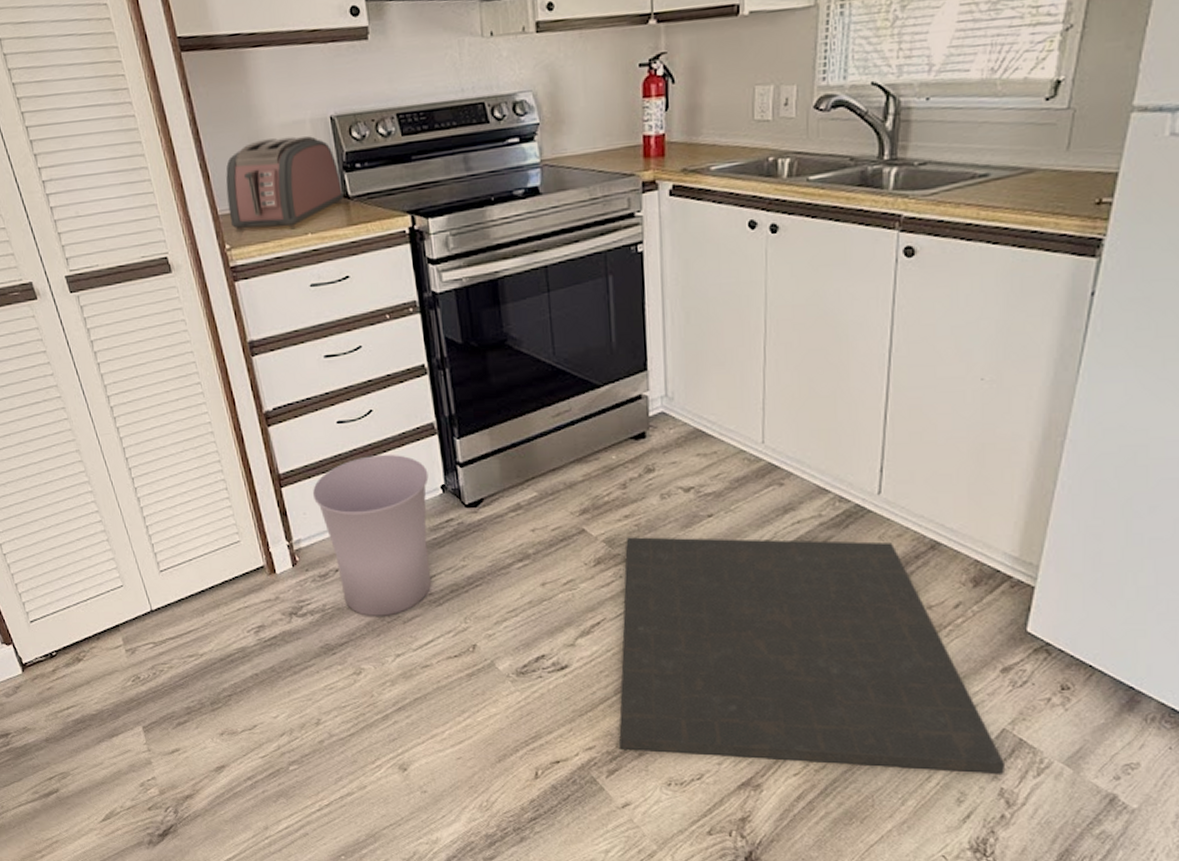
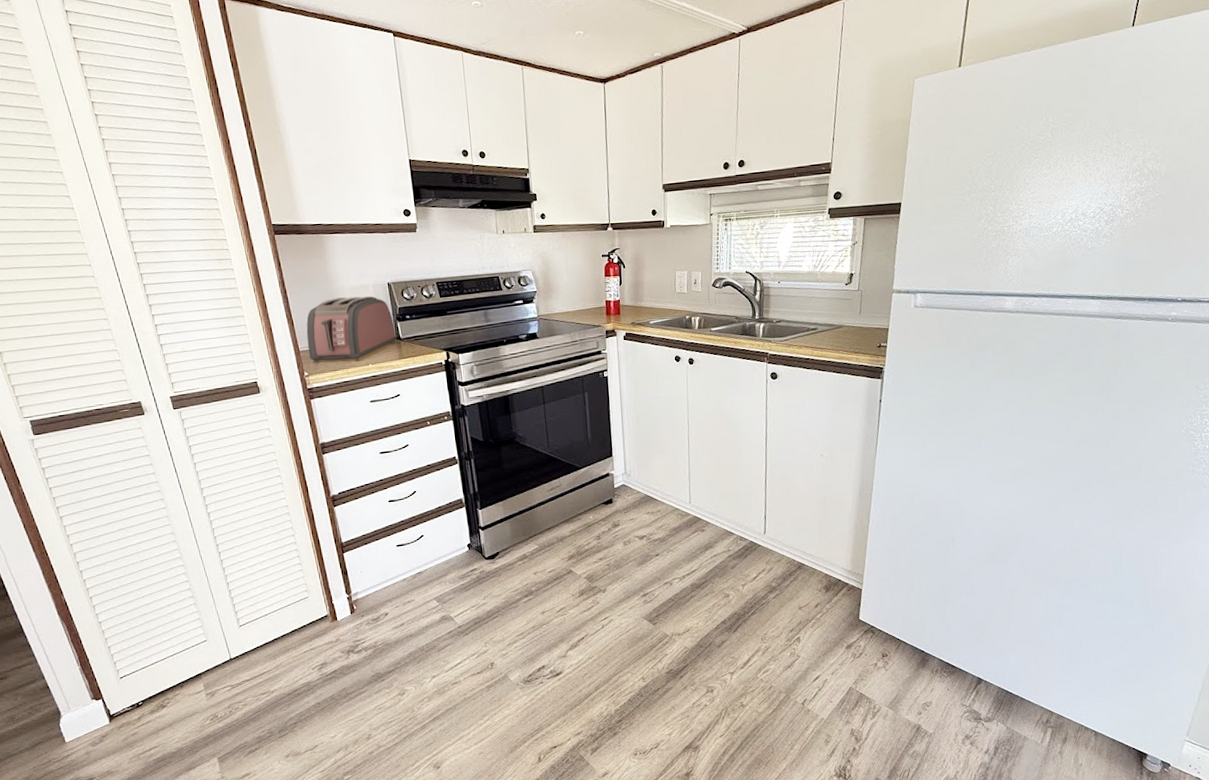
waste bin: present [312,455,432,616] -> none [368,523,460,648]
doormat: present [619,537,1006,774] -> none [599,566,854,732]

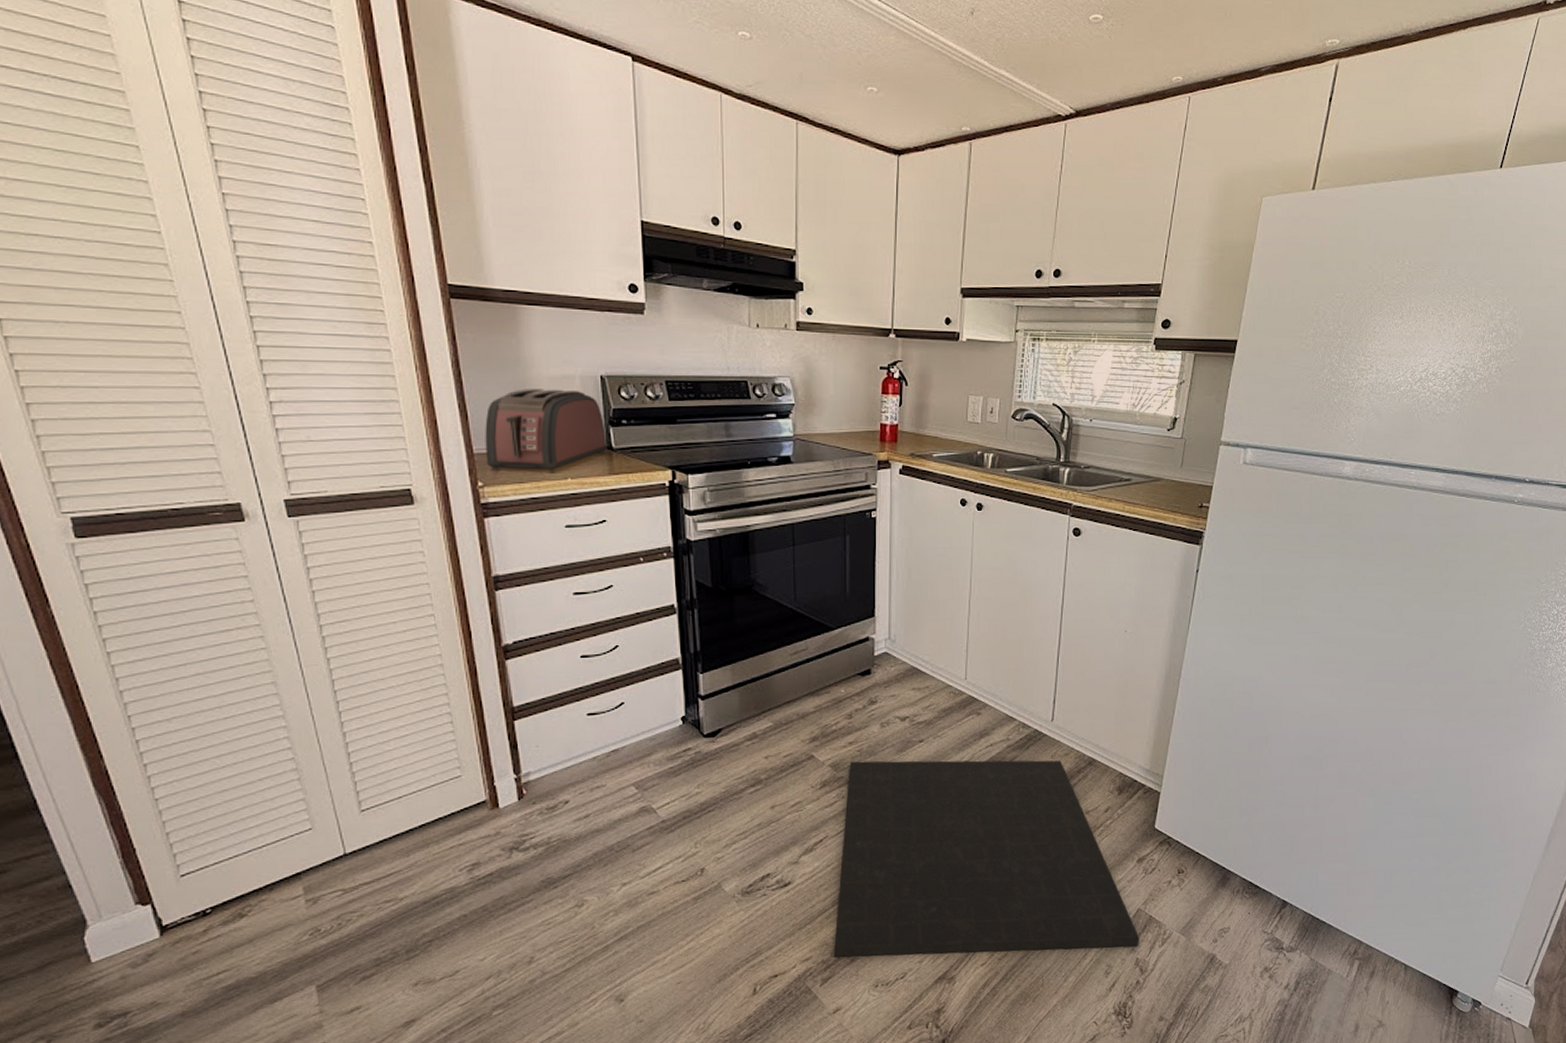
doormat: none [599,566,854,732] -> present [834,760,1140,958]

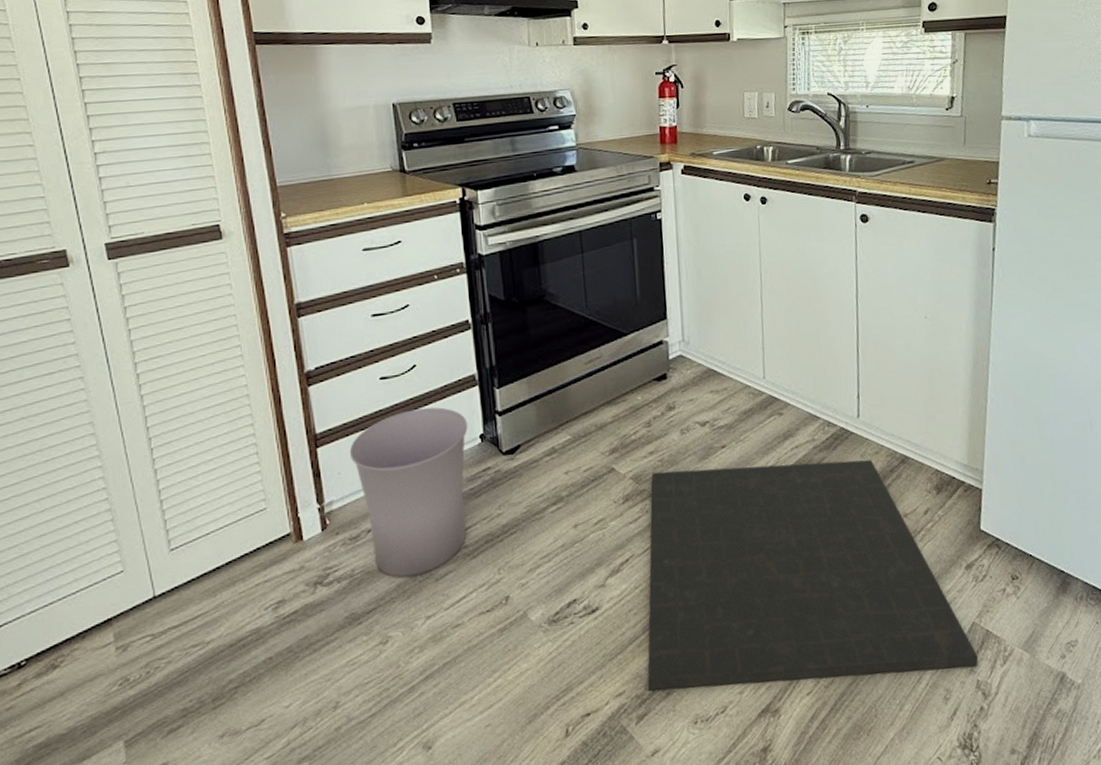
toaster: present [485,389,608,473] -> none [287,119,401,201]
waste bin: none [547,688,670,847] -> present [349,407,468,577]

